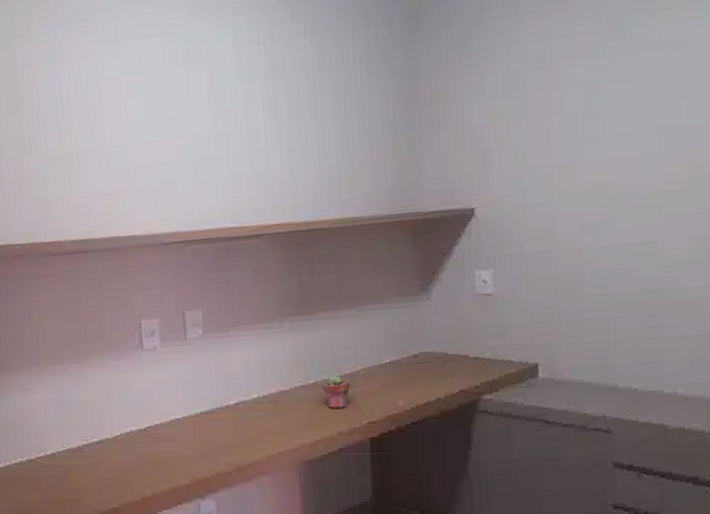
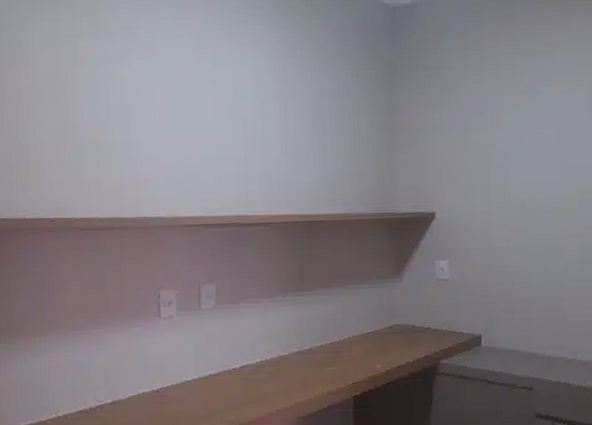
potted succulent: present [322,373,350,409] -> none [316,340,338,372]

